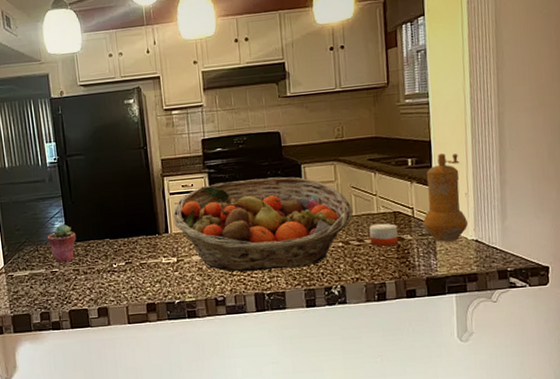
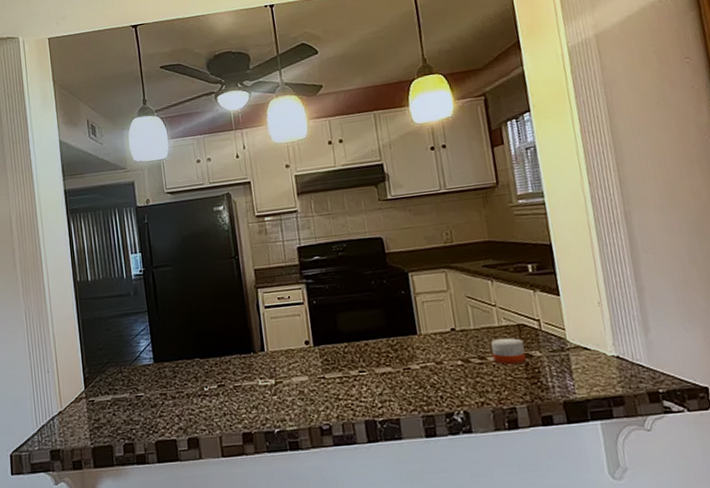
potted succulent: present [47,224,76,263] -> none [131,342,164,387]
fruit basket: present [173,176,353,272] -> none [269,286,471,396]
pepper mill: present [423,153,469,242] -> none [550,258,606,359]

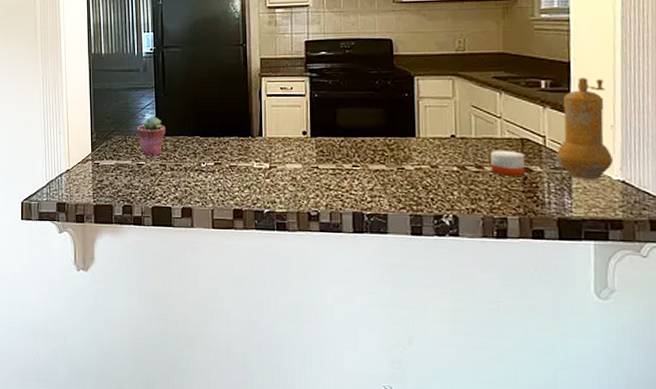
potted succulent: none [131,342,164,387] -> present [136,117,166,156]
pepper mill: none [550,258,606,359] -> present [556,78,614,179]

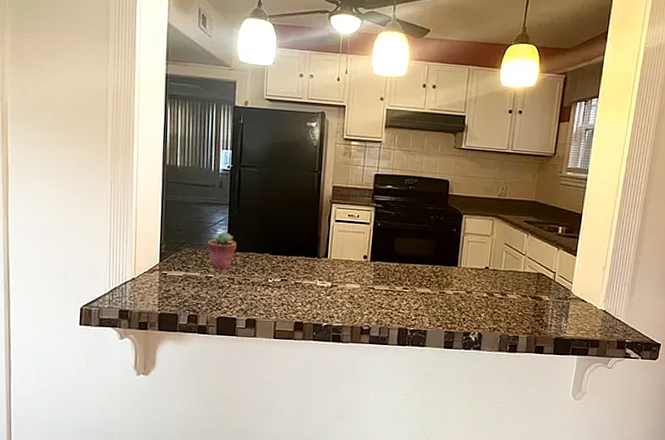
candle: present [490,150,526,176] -> none [512,281,539,303]
pepper mill: present [556,78,614,179] -> none [561,227,604,308]

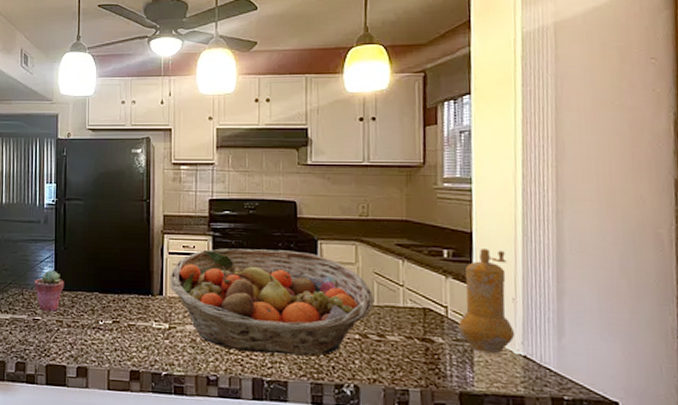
fruit basket: none [334,218,502,311] -> present [170,248,375,357]
pepper mill: none [561,227,604,308] -> present [458,249,515,353]

